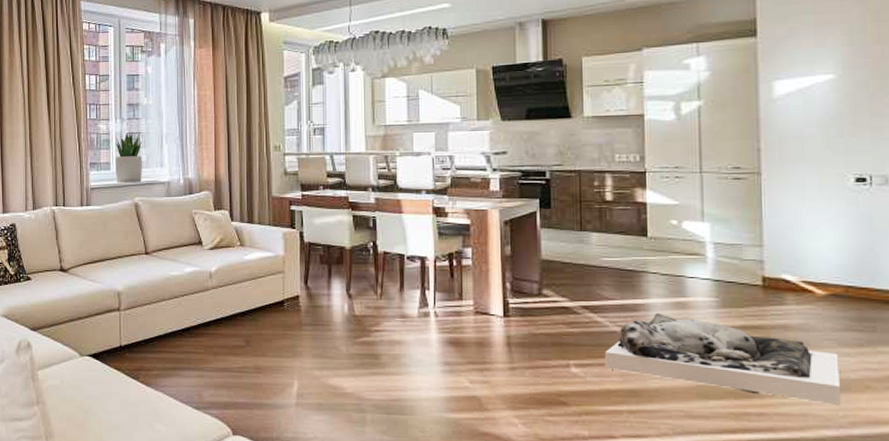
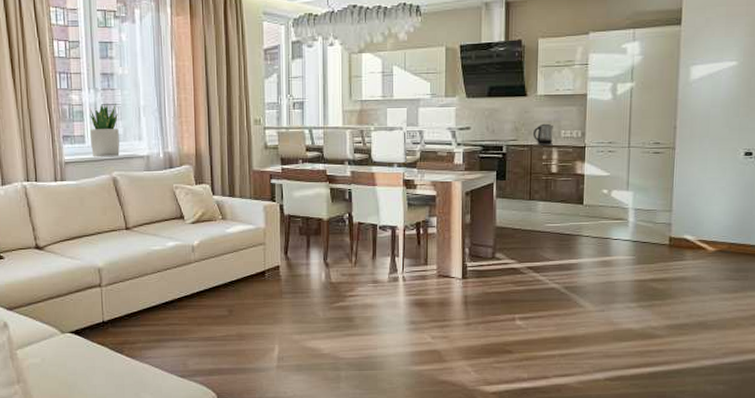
kettle: none [580,147,606,171] -> present [532,123,553,146]
dog bed: present [604,312,840,406] -> none [543,270,720,341]

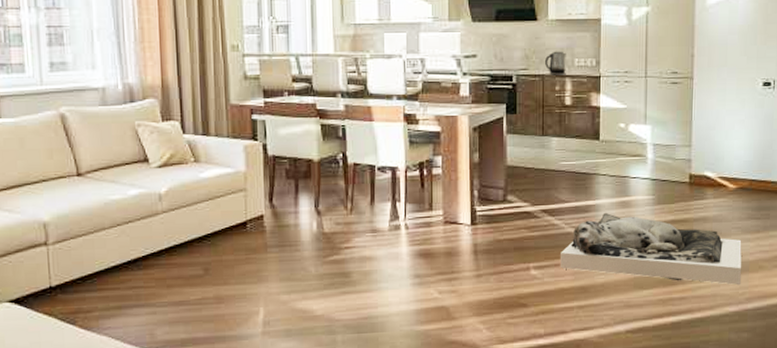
planter: present [89,102,120,157] -> none [30,24,69,90]
dog bed: none [543,270,720,341] -> present [559,212,742,286]

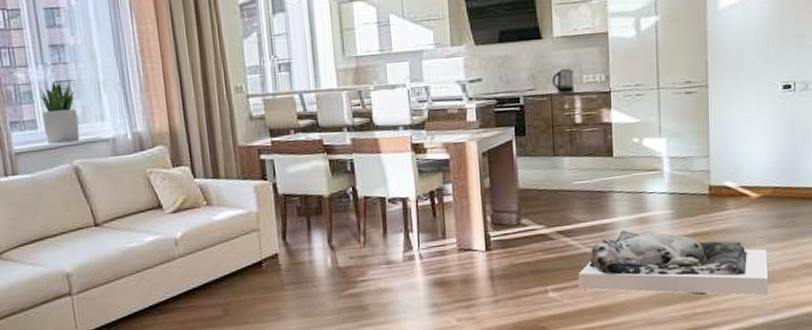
planter: none [30,24,69,90] -> present [39,78,80,145]

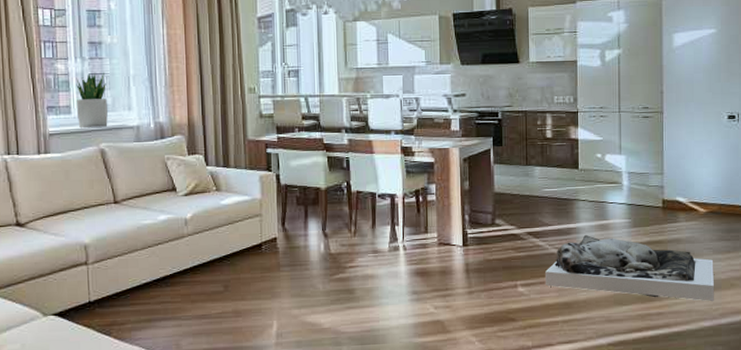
kettle: present [551,68,575,94] -> none [526,89,547,111]

